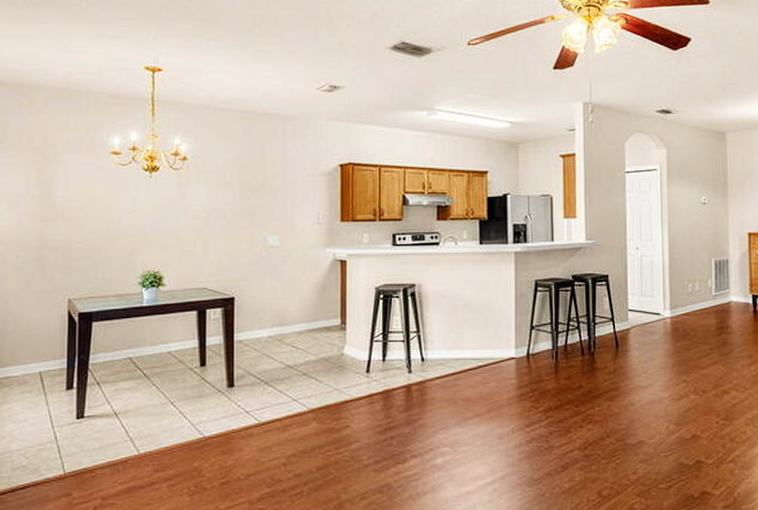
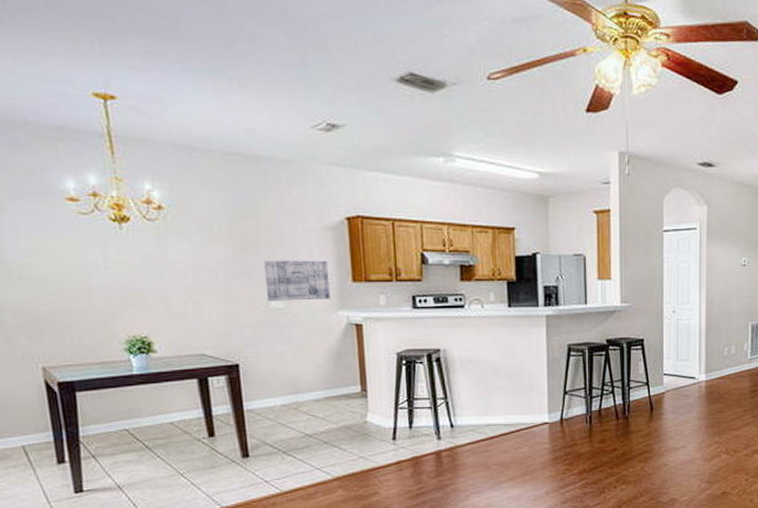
wall art: none [265,202,320,239] -> present [263,260,330,301]

